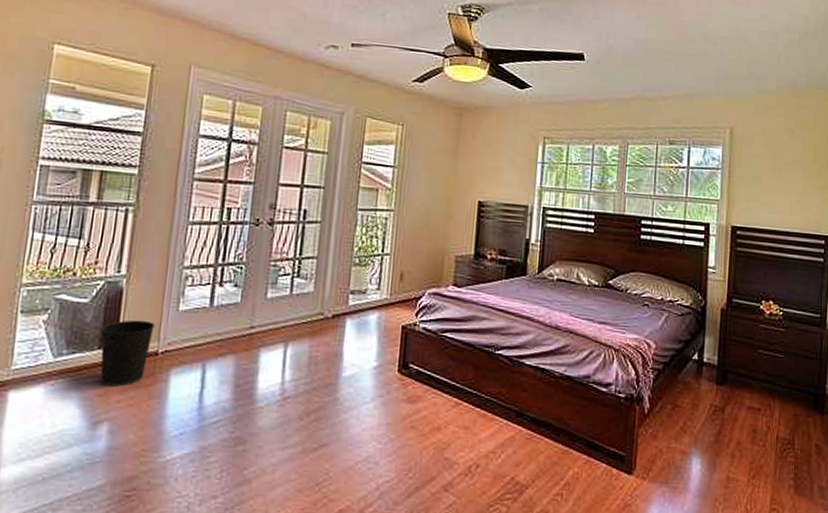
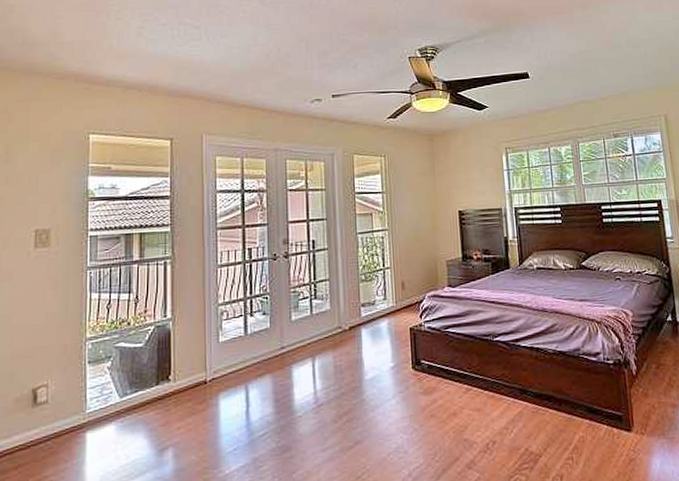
wastebasket: present [100,319,155,387] -> none [156,354,201,416]

